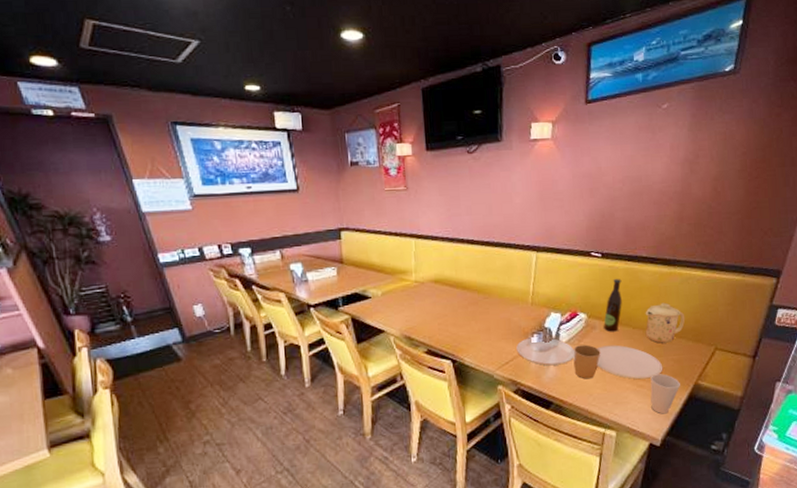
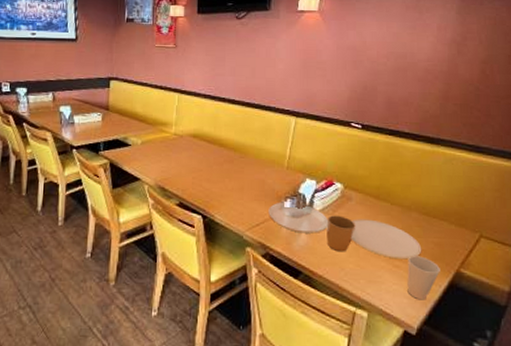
bottle: present [603,278,622,332] -> none [360,151,382,206]
mug: present [645,302,685,343] -> none [404,181,448,224]

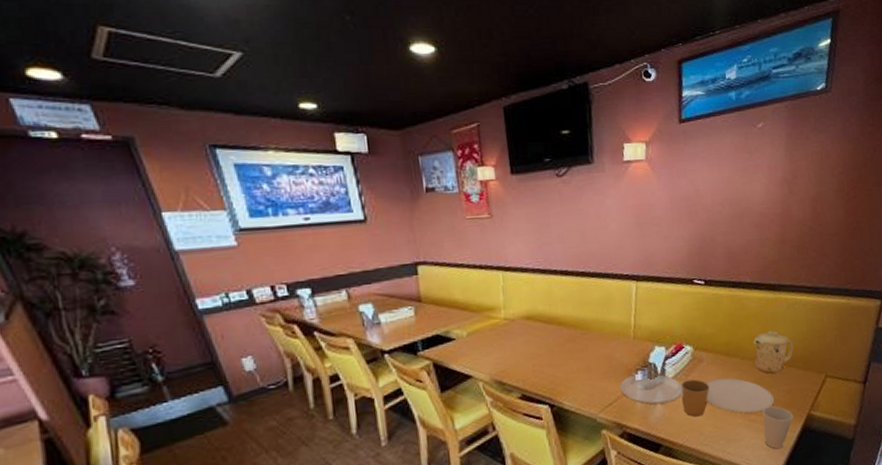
mug: none [404,181,448,224] -> present [753,330,794,374]

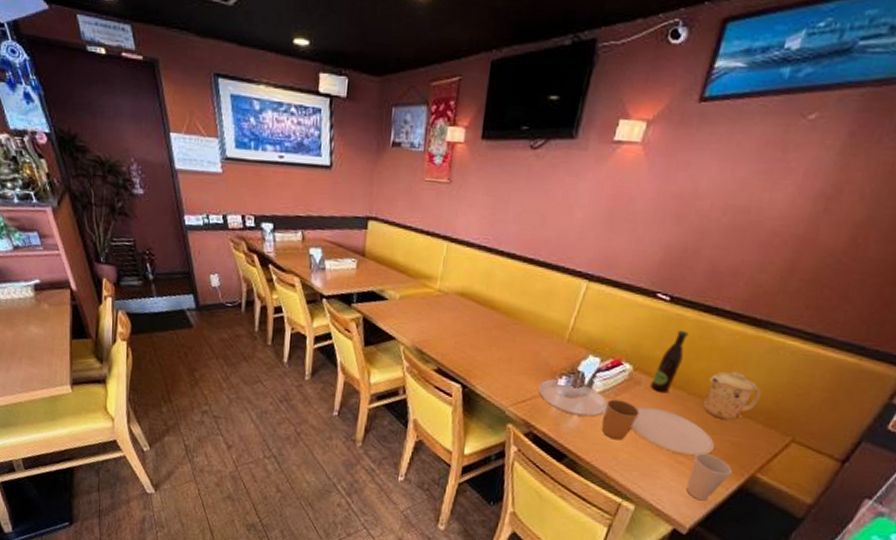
bottle: none [711,306,729,364] -> present [650,330,689,393]

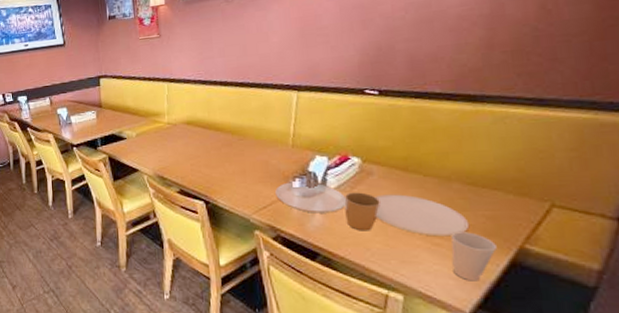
bottle: present [650,330,689,393] -> none [383,118,408,179]
mug: present [702,371,762,420] -> none [440,146,502,195]

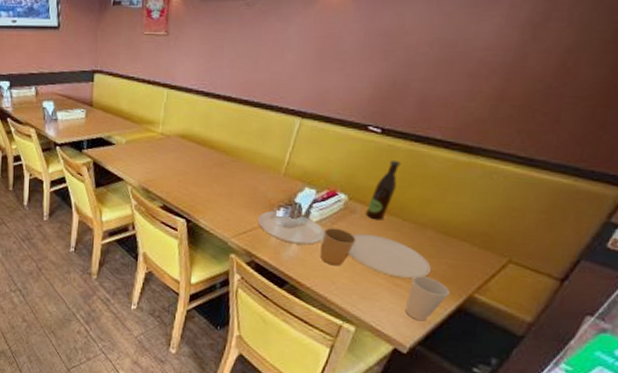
bottle: none [383,118,408,179] -> present [366,159,401,220]

